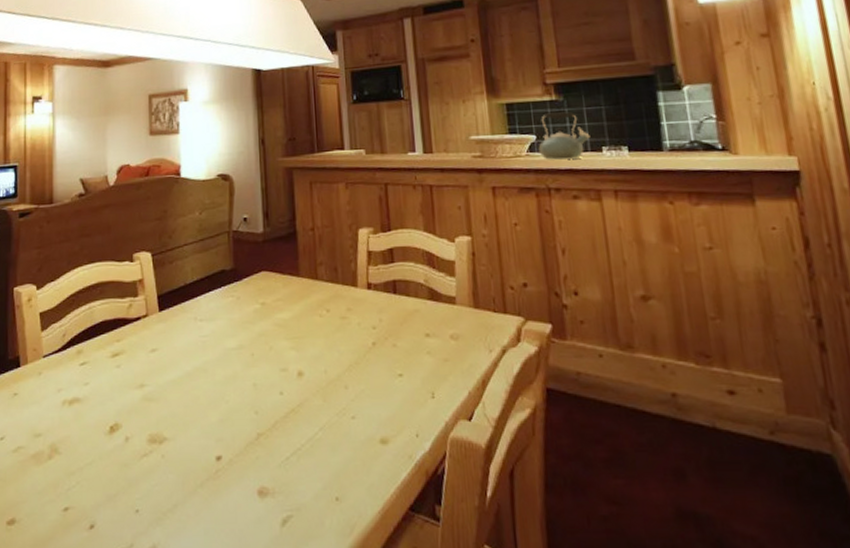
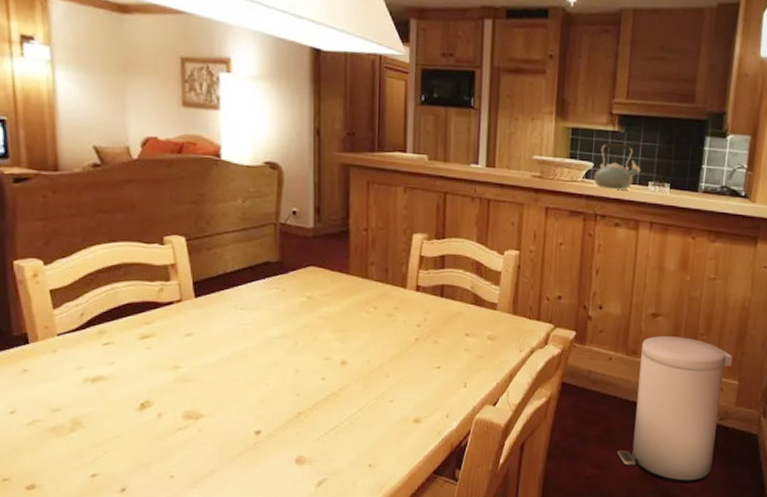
pedal bin: none [635,323,778,530] -> present [616,336,733,484]

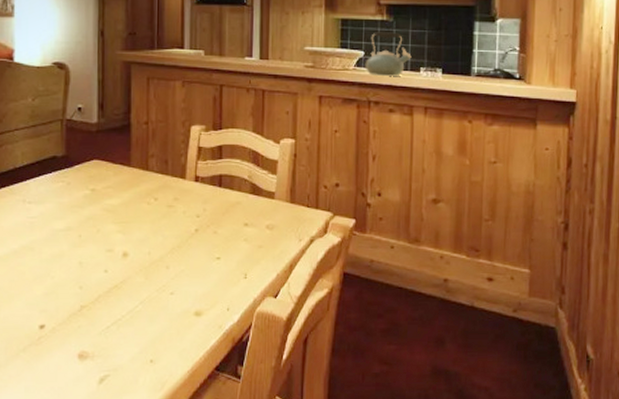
pedal bin: present [616,336,733,484] -> none [404,223,521,383]

